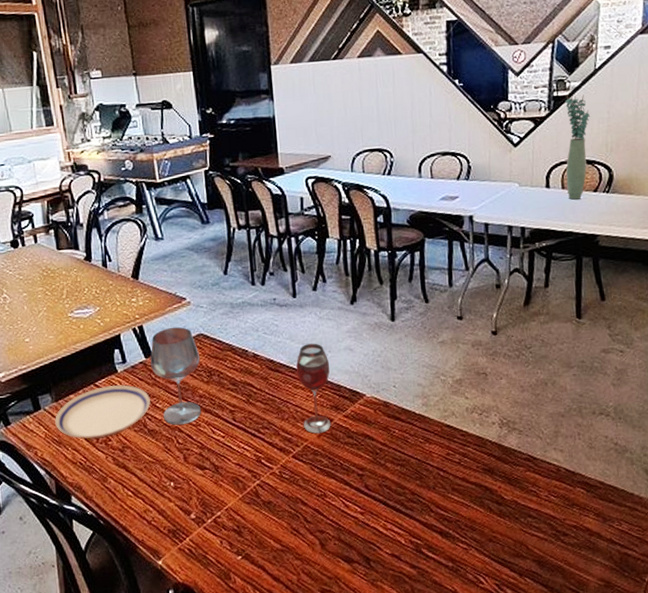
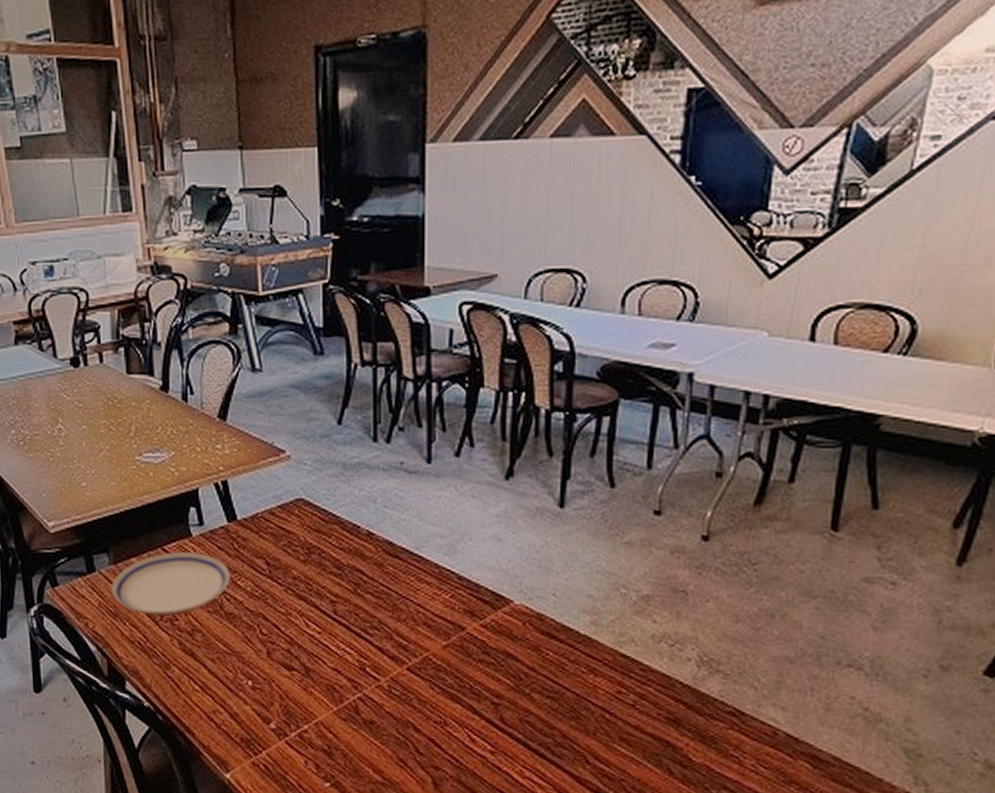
wine glass: present [150,327,202,425] -> none [233,486,298,611]
wineglass: present [296,343,331,434] -> none [422,526,468,644]
vase: present [565,94,590,200] -> none [841,206,893,361]

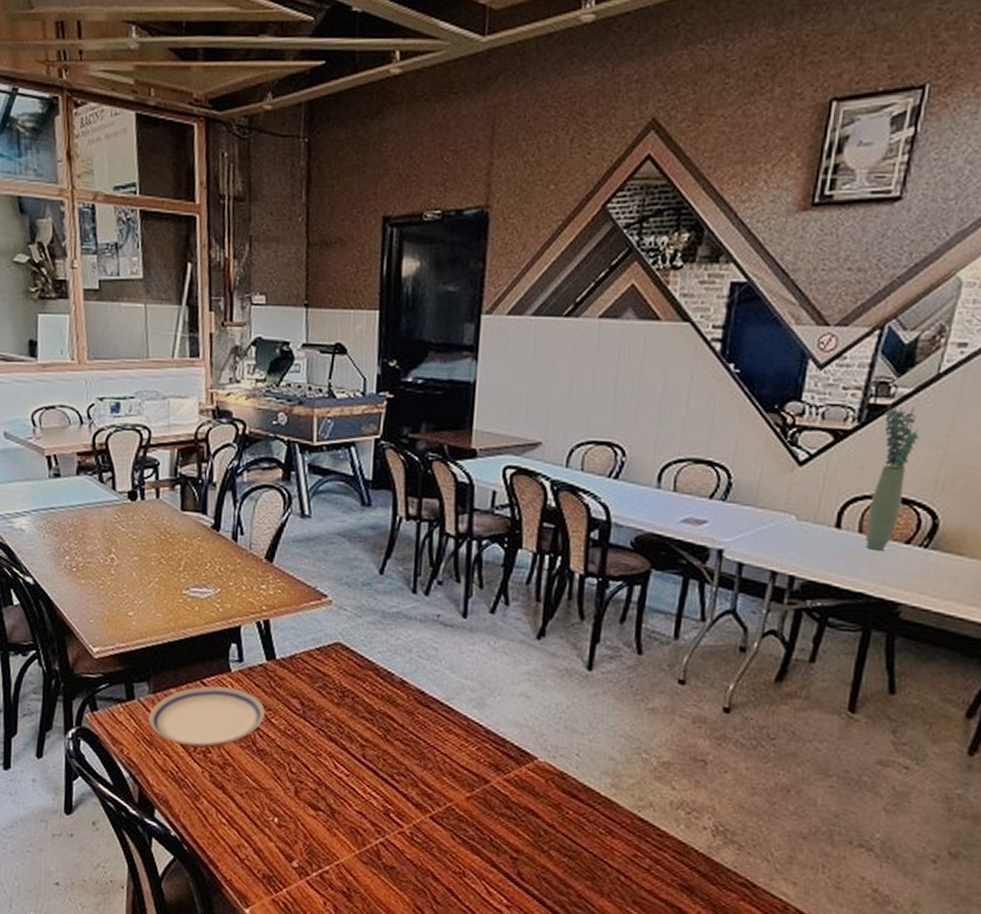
vase: none [841,206,893,361] -> present [865,404,919,550]

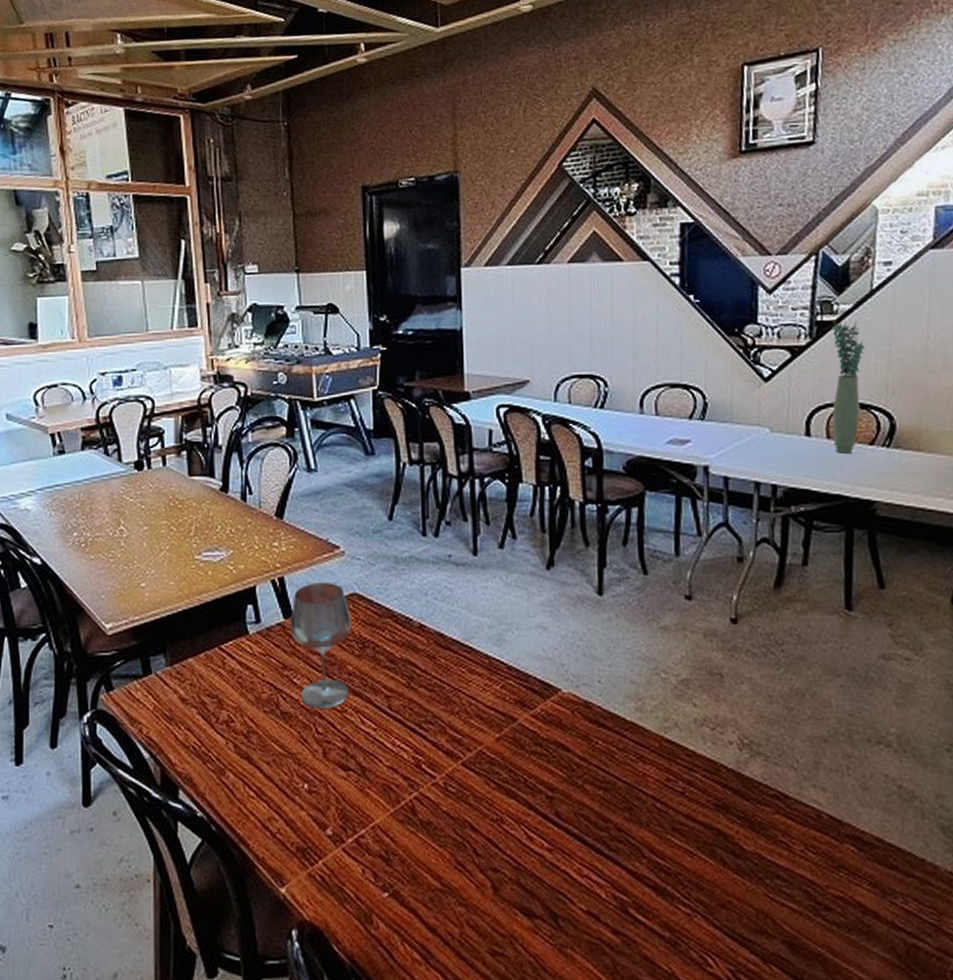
plate: present [149,686,266,749] -> none [167,651,287,719]
wine glass: none [271,628,334,751] -> present [289,582,352,709]

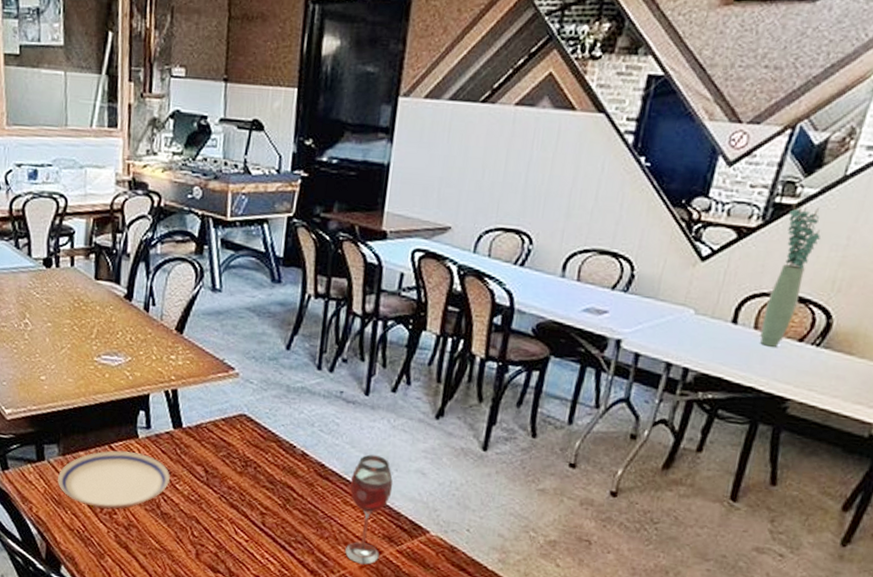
plate: none [167,651,287,719] -> present [58,450,171,510]
wine glass: present [289,582,352,709] -> none [177,399,238,516]
wineglass: none [472,616,517,736] -> present [345,454,394,565]

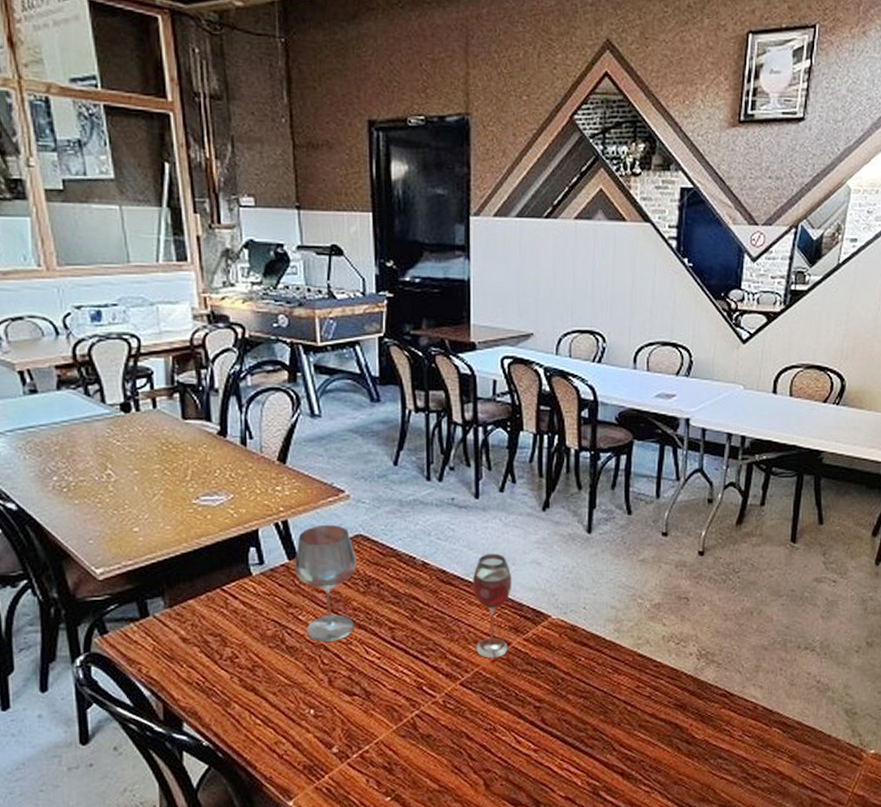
plate: present [58,450,171,510] -> none [167,591,292,656]
wine glass: none [177,399,238,516] -> present [294,524,357,642]
vase: present [760,203,820,347] -> none [795,289,828,409]

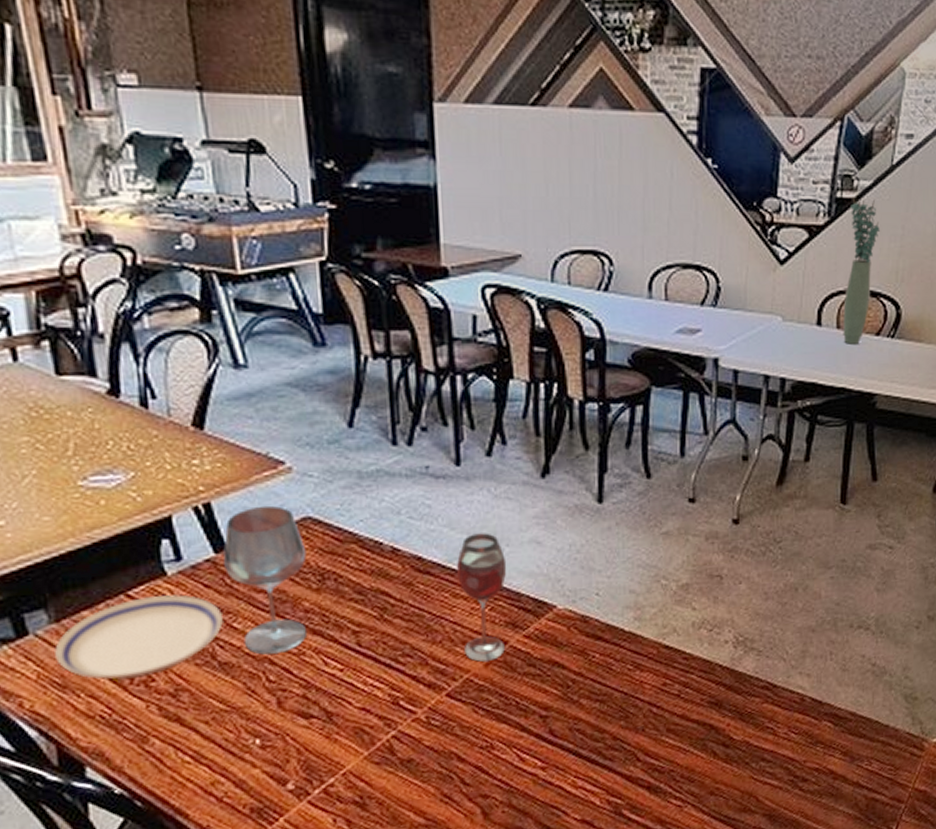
plate: none [167,591,292,656] -> present [55,594,224,681]
vase: none [795,289,828,409] -> present [843,197,880,344]

